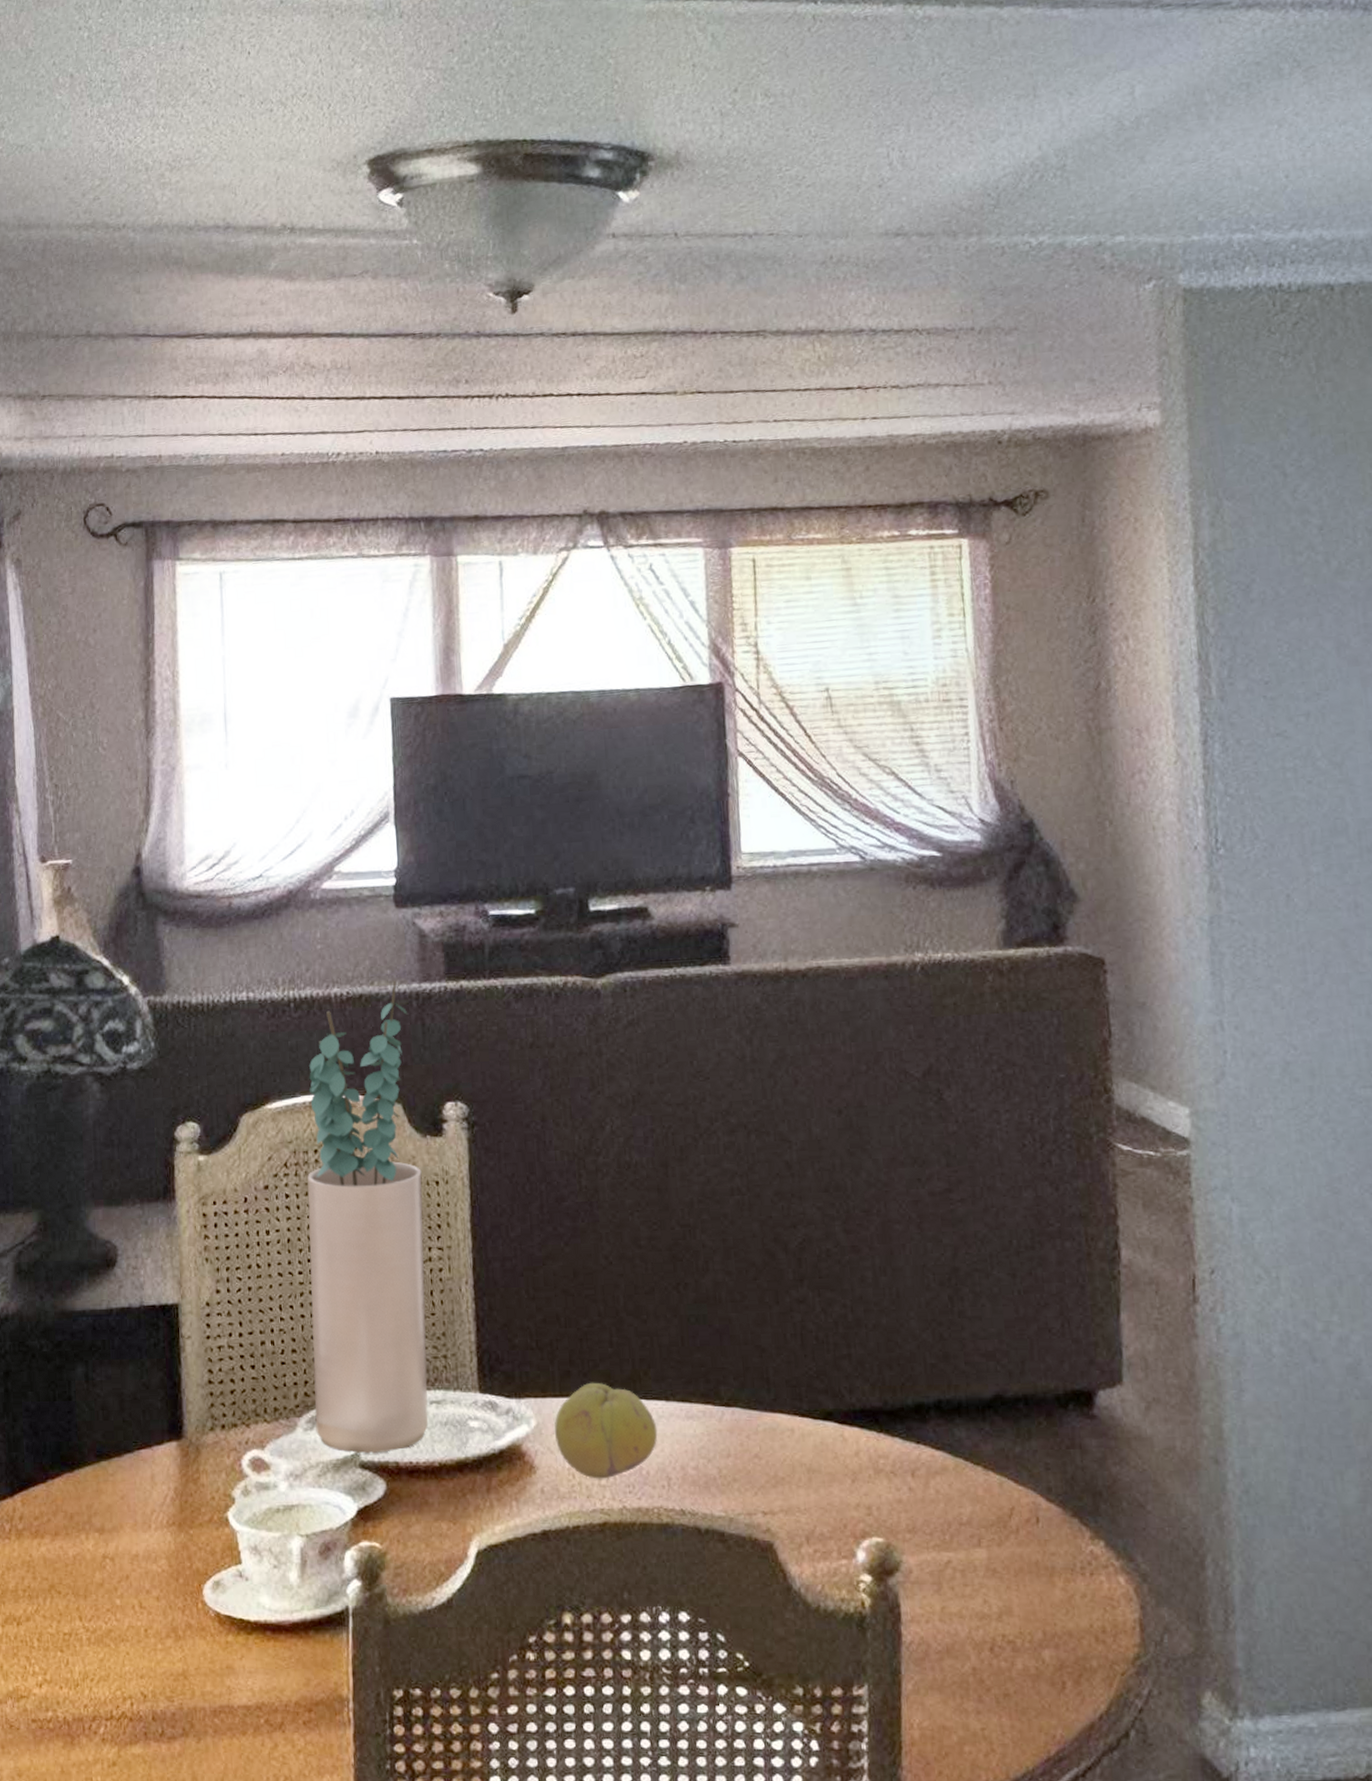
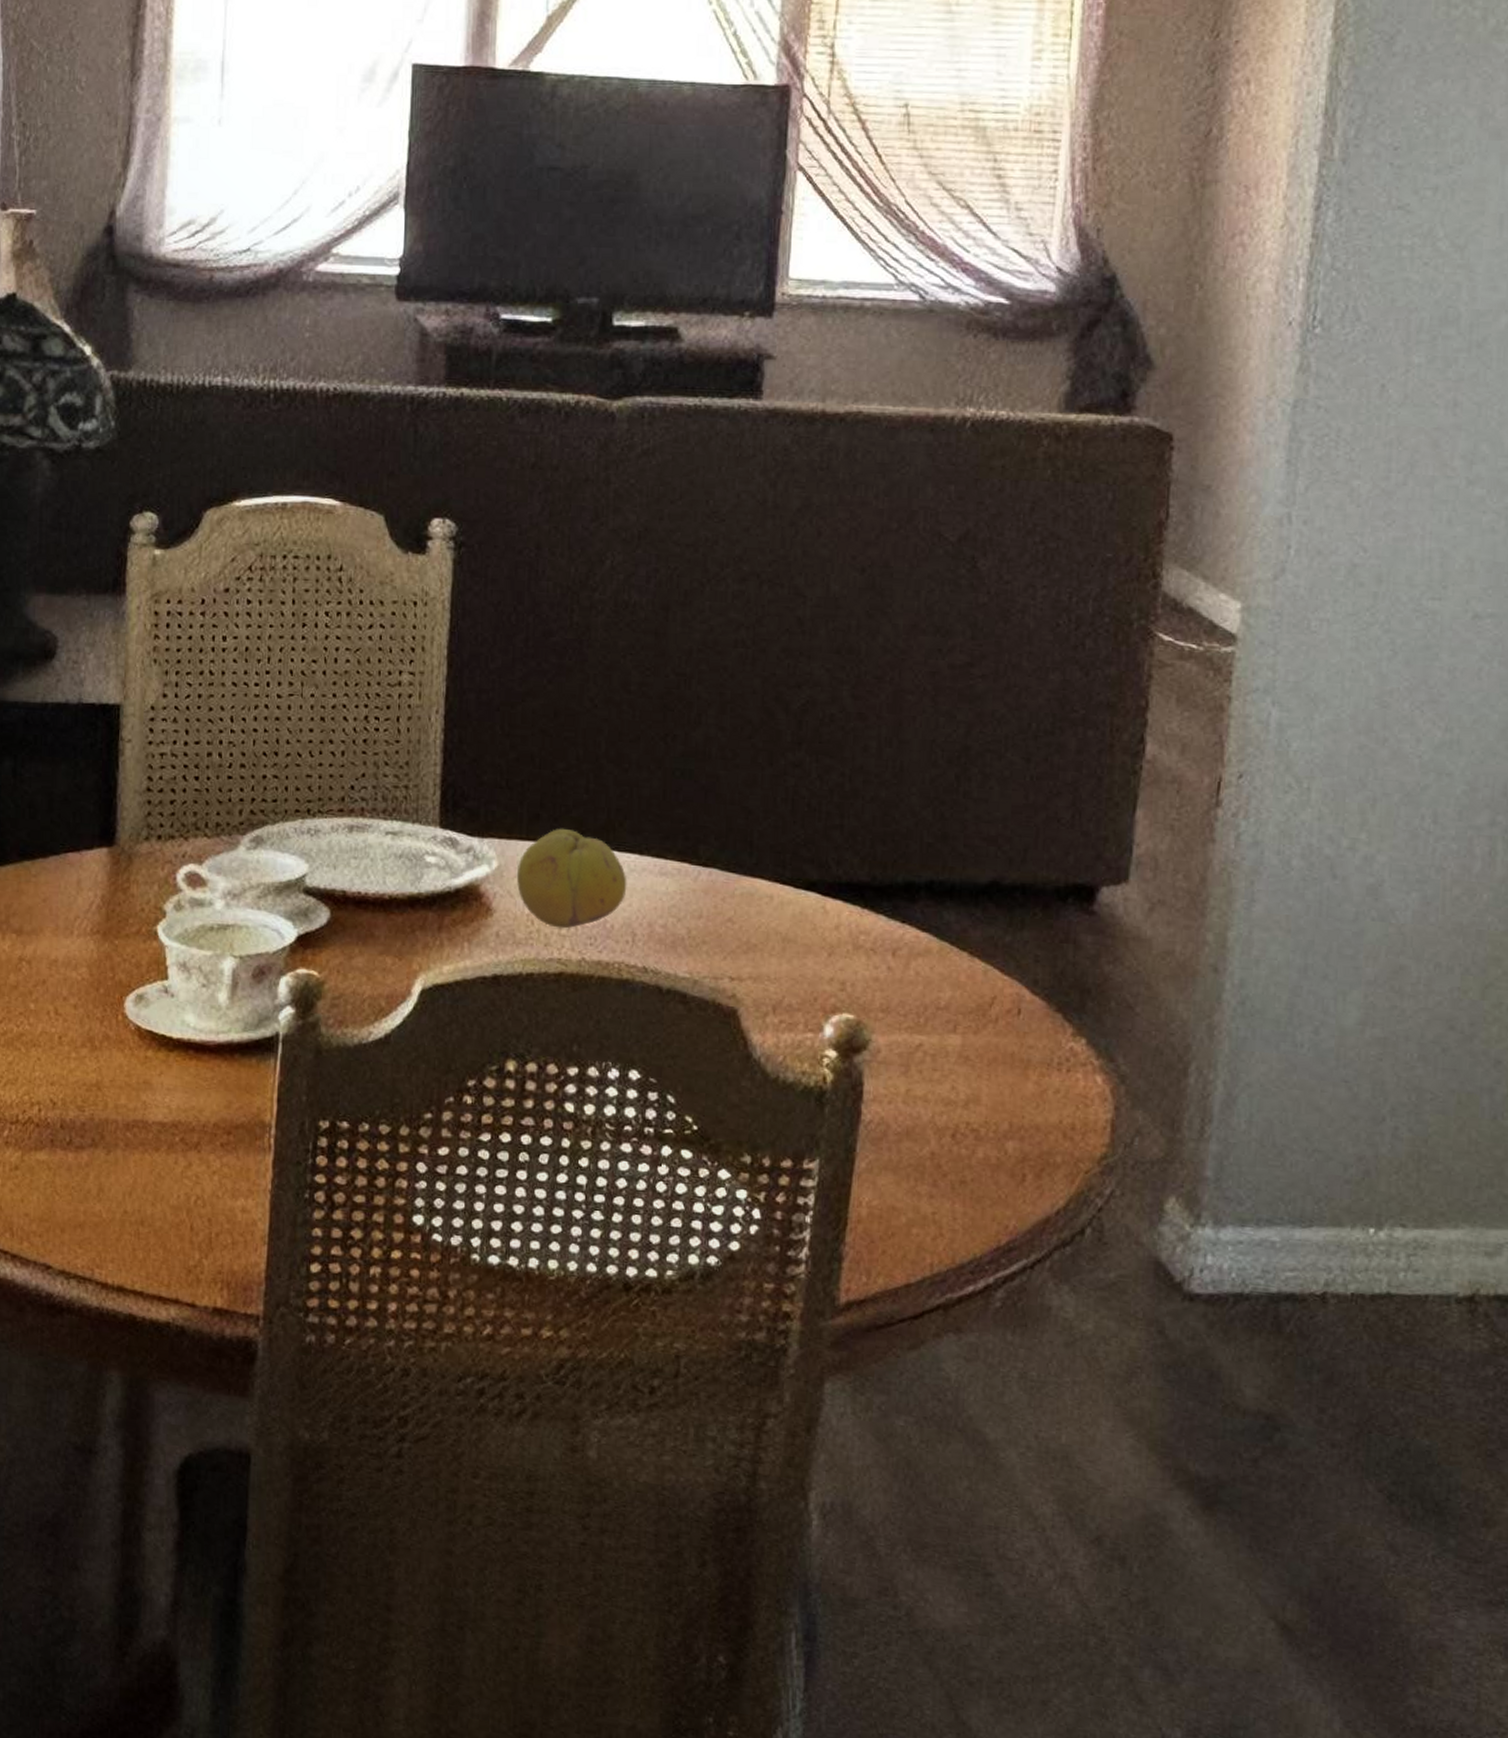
vase: present [307,980,428,1454] -> none [259,380,399,880]

